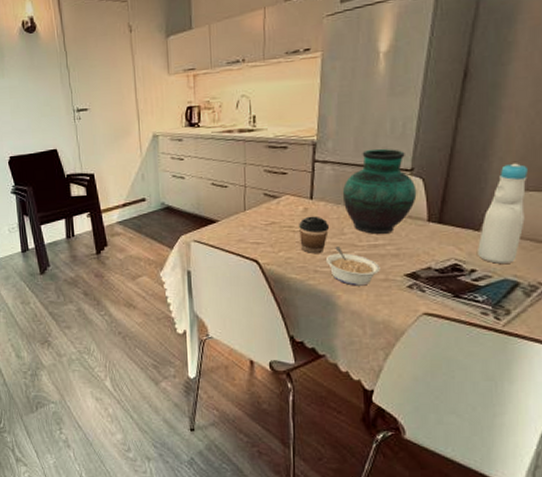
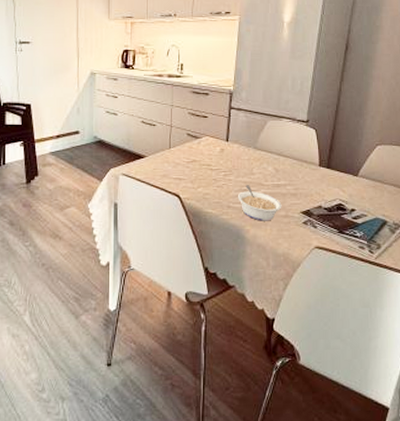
coffee cup: present [299,216,330,254] -> none [216,156,242,191]
vase: present [342,148,417,234] -> none [252,101,311,175]
bottle: present [478,163,527,265] -> none [356,122,391,206]

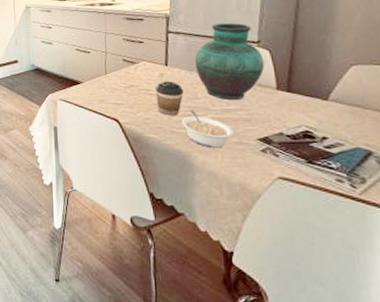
coffee cup: none [216,156,242,191] -> present [155,81,184,116]
vase: none [252,101,311,175] -> present [194,22,265,99]

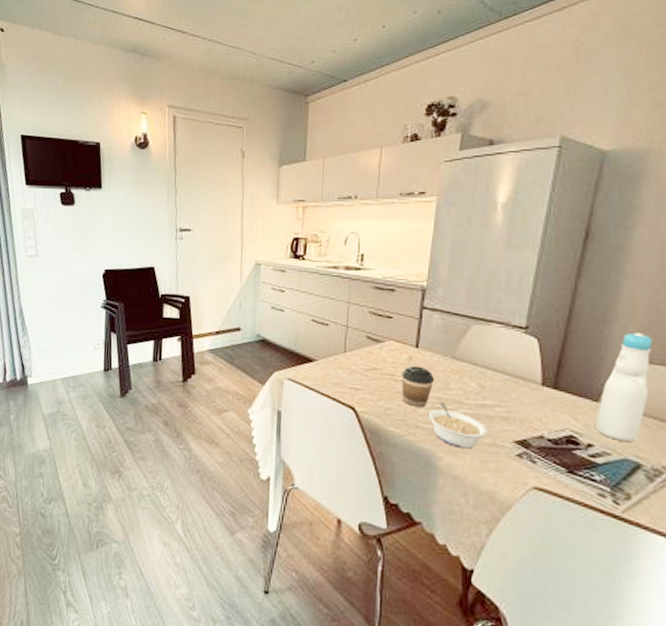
vase: present [194,22,265,99] -> none [450,301,531,394]
bottle: none [327,38,372,134] -> present [596,332,652,443]

